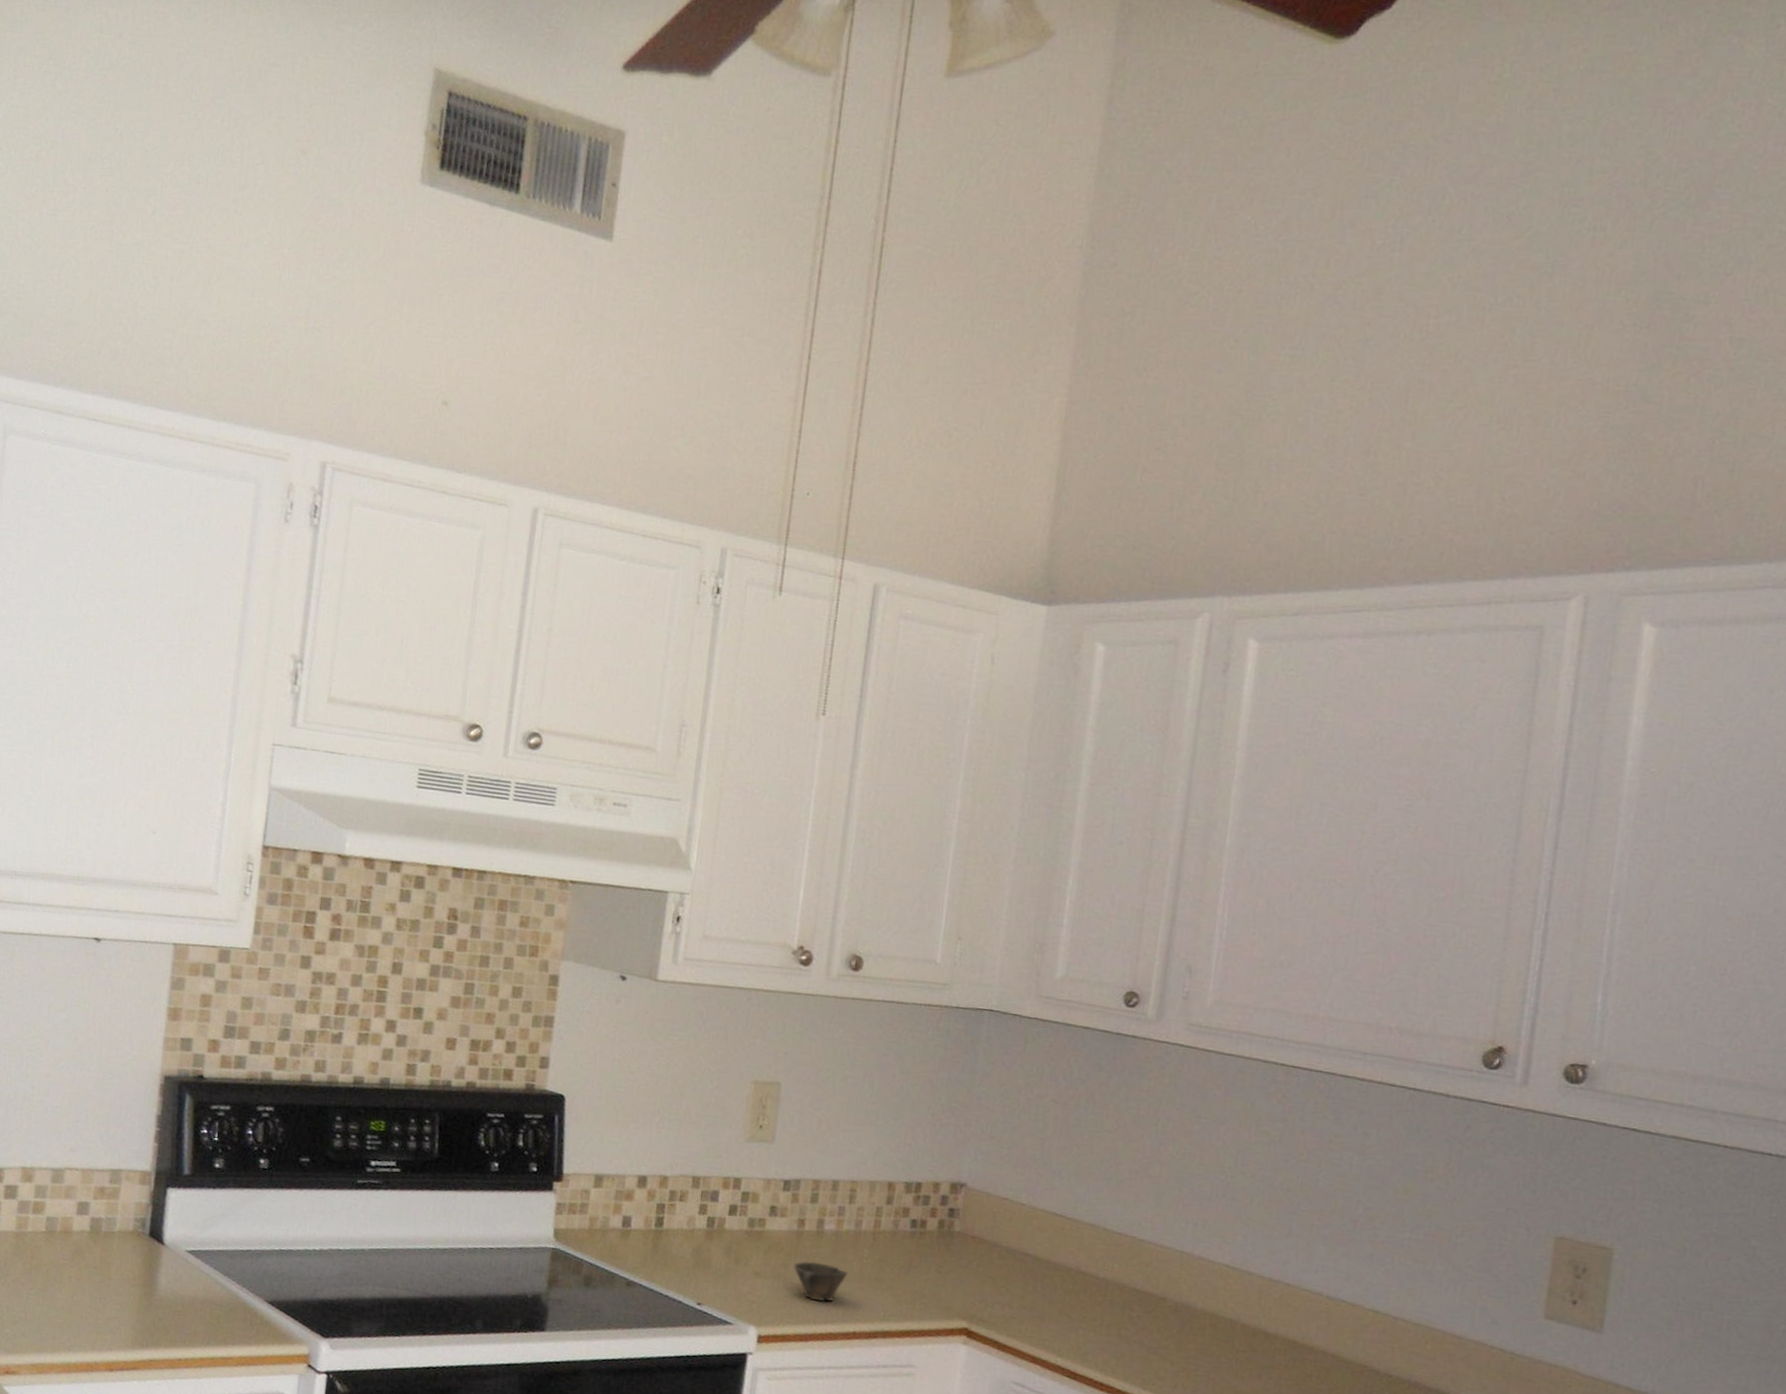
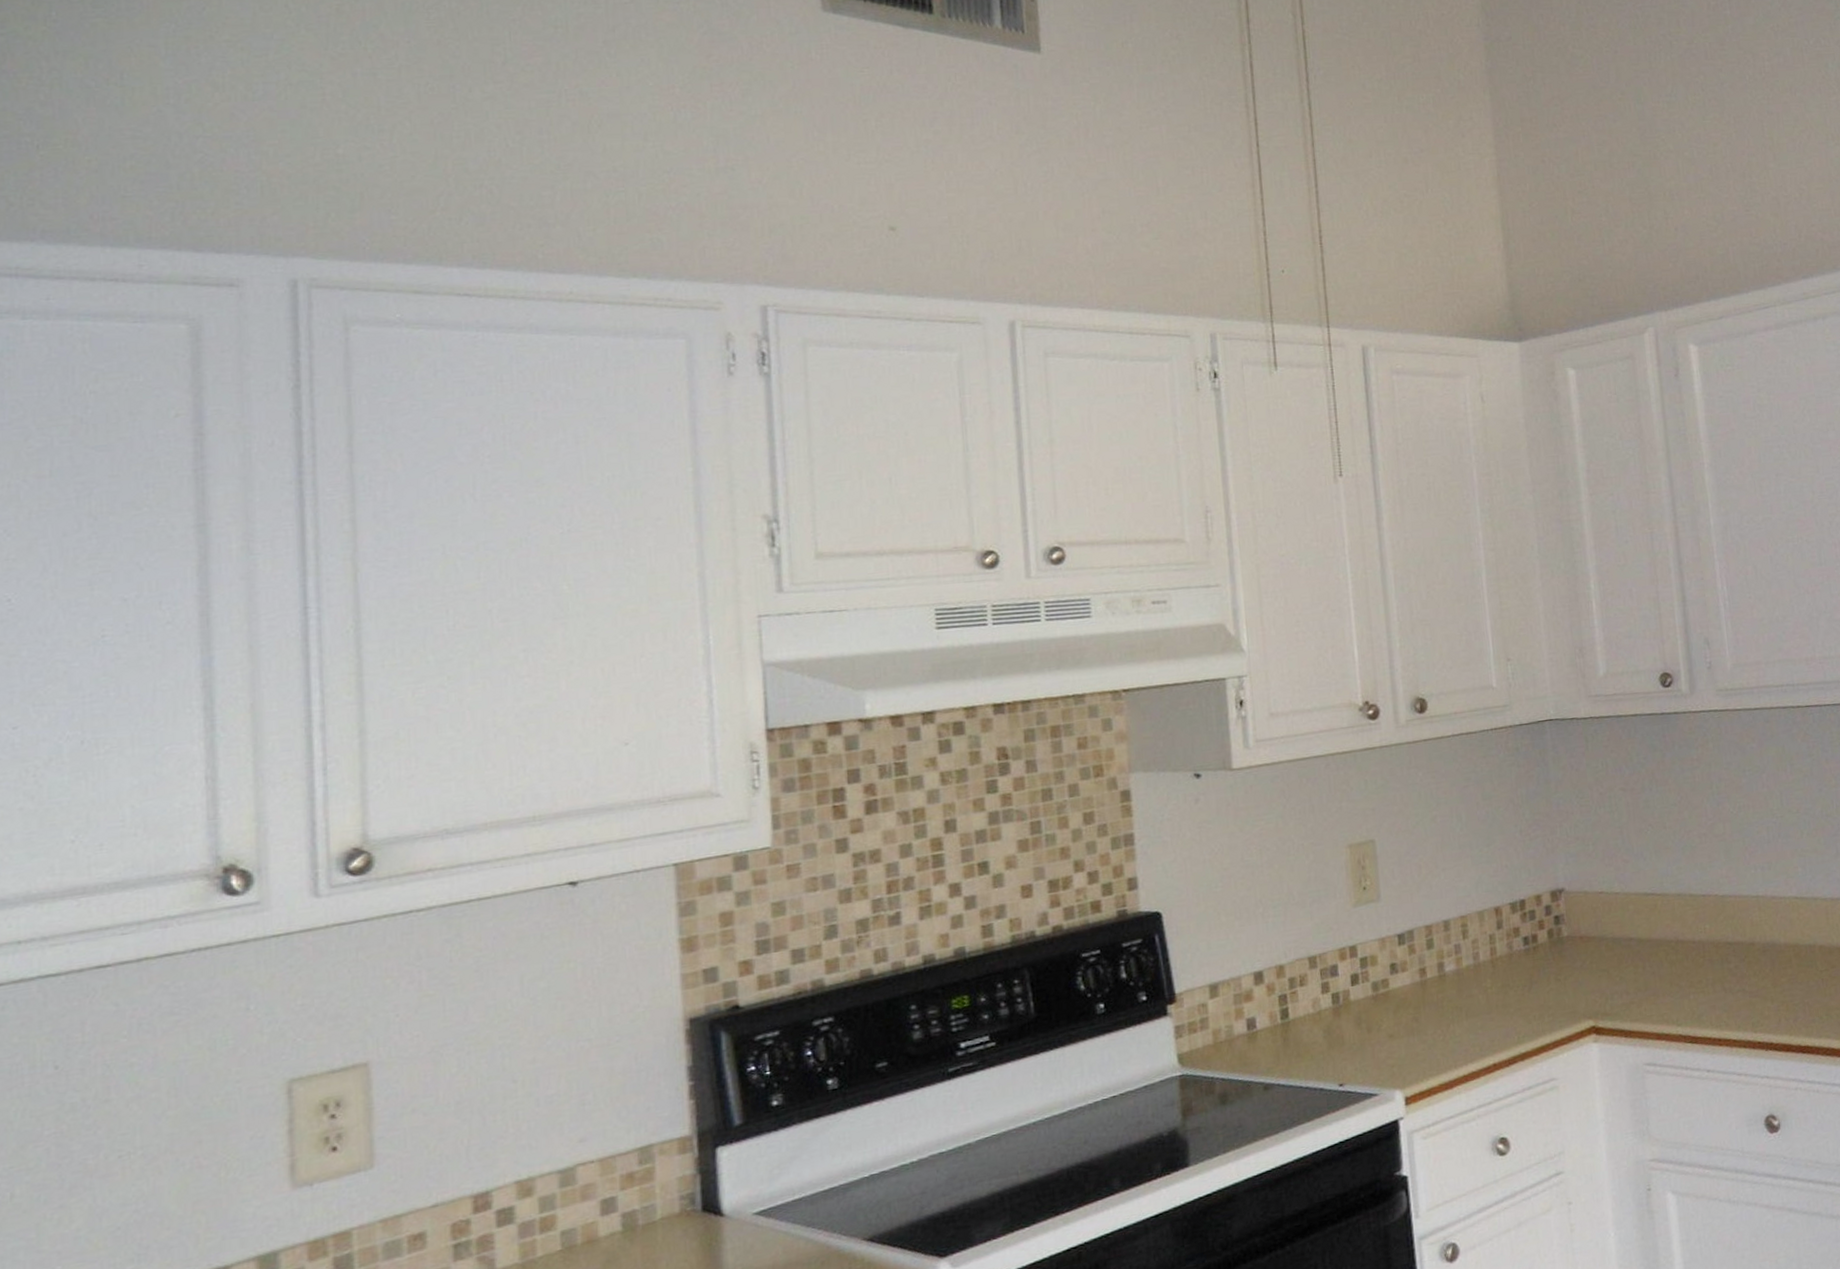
cup: present [793,1261,848,1302] -> none [1424,1005,1477,1046]

